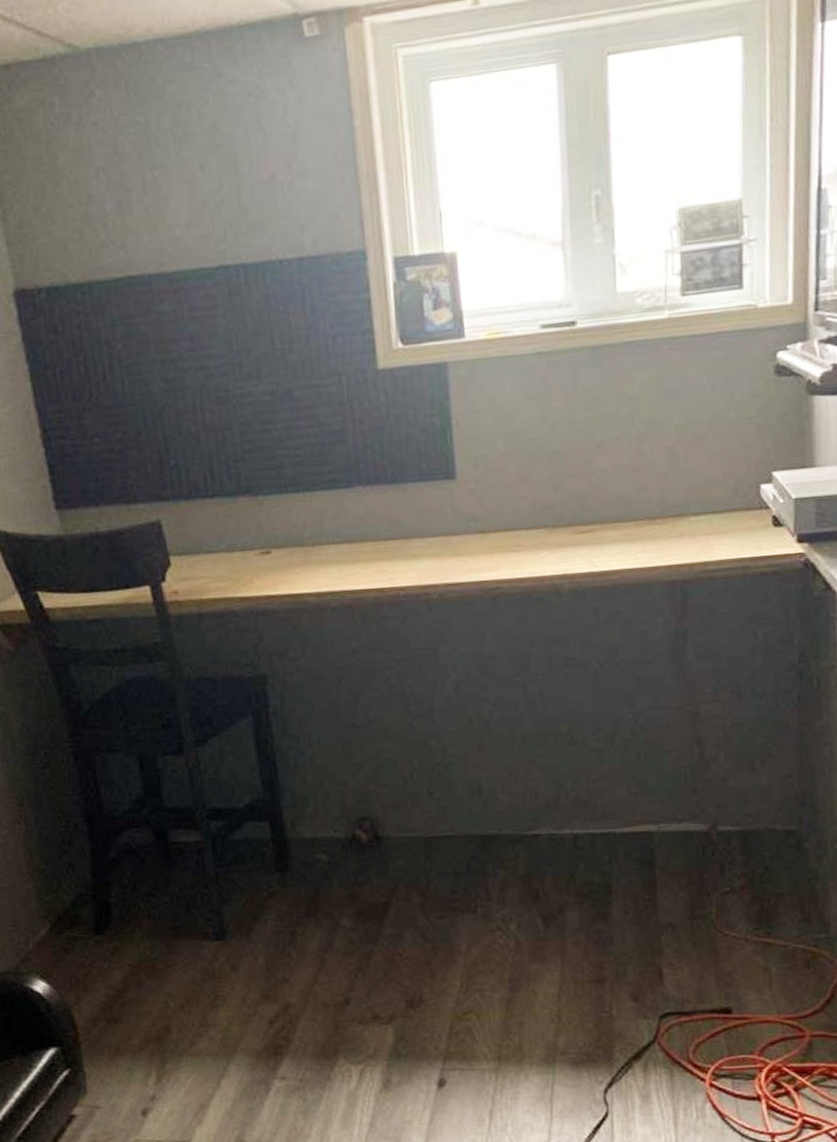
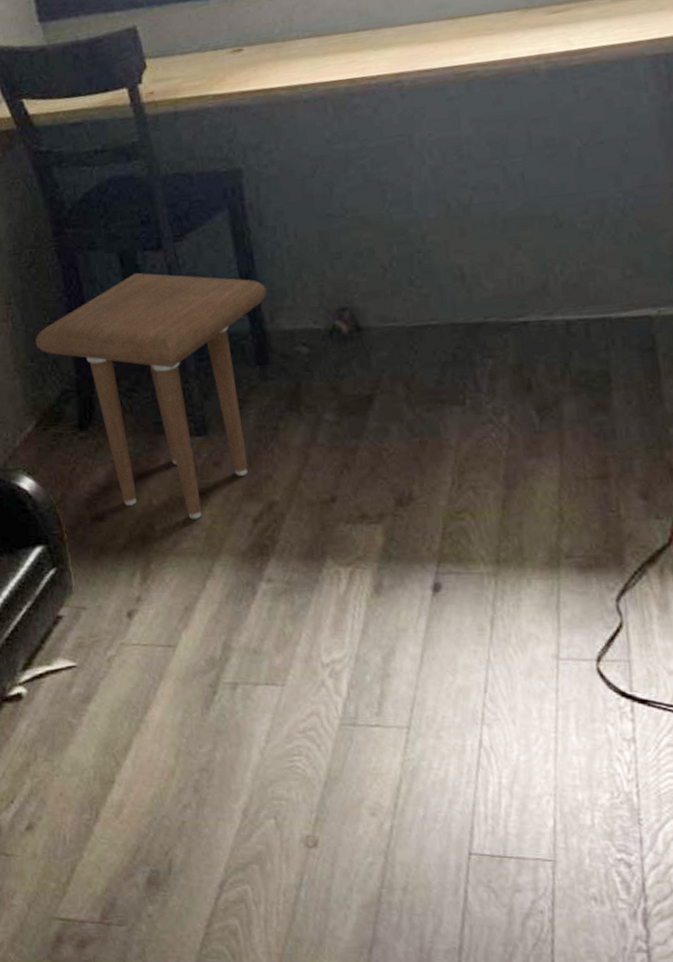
side table: none [49,777,289,1021] -> present [35,272,267,519]

